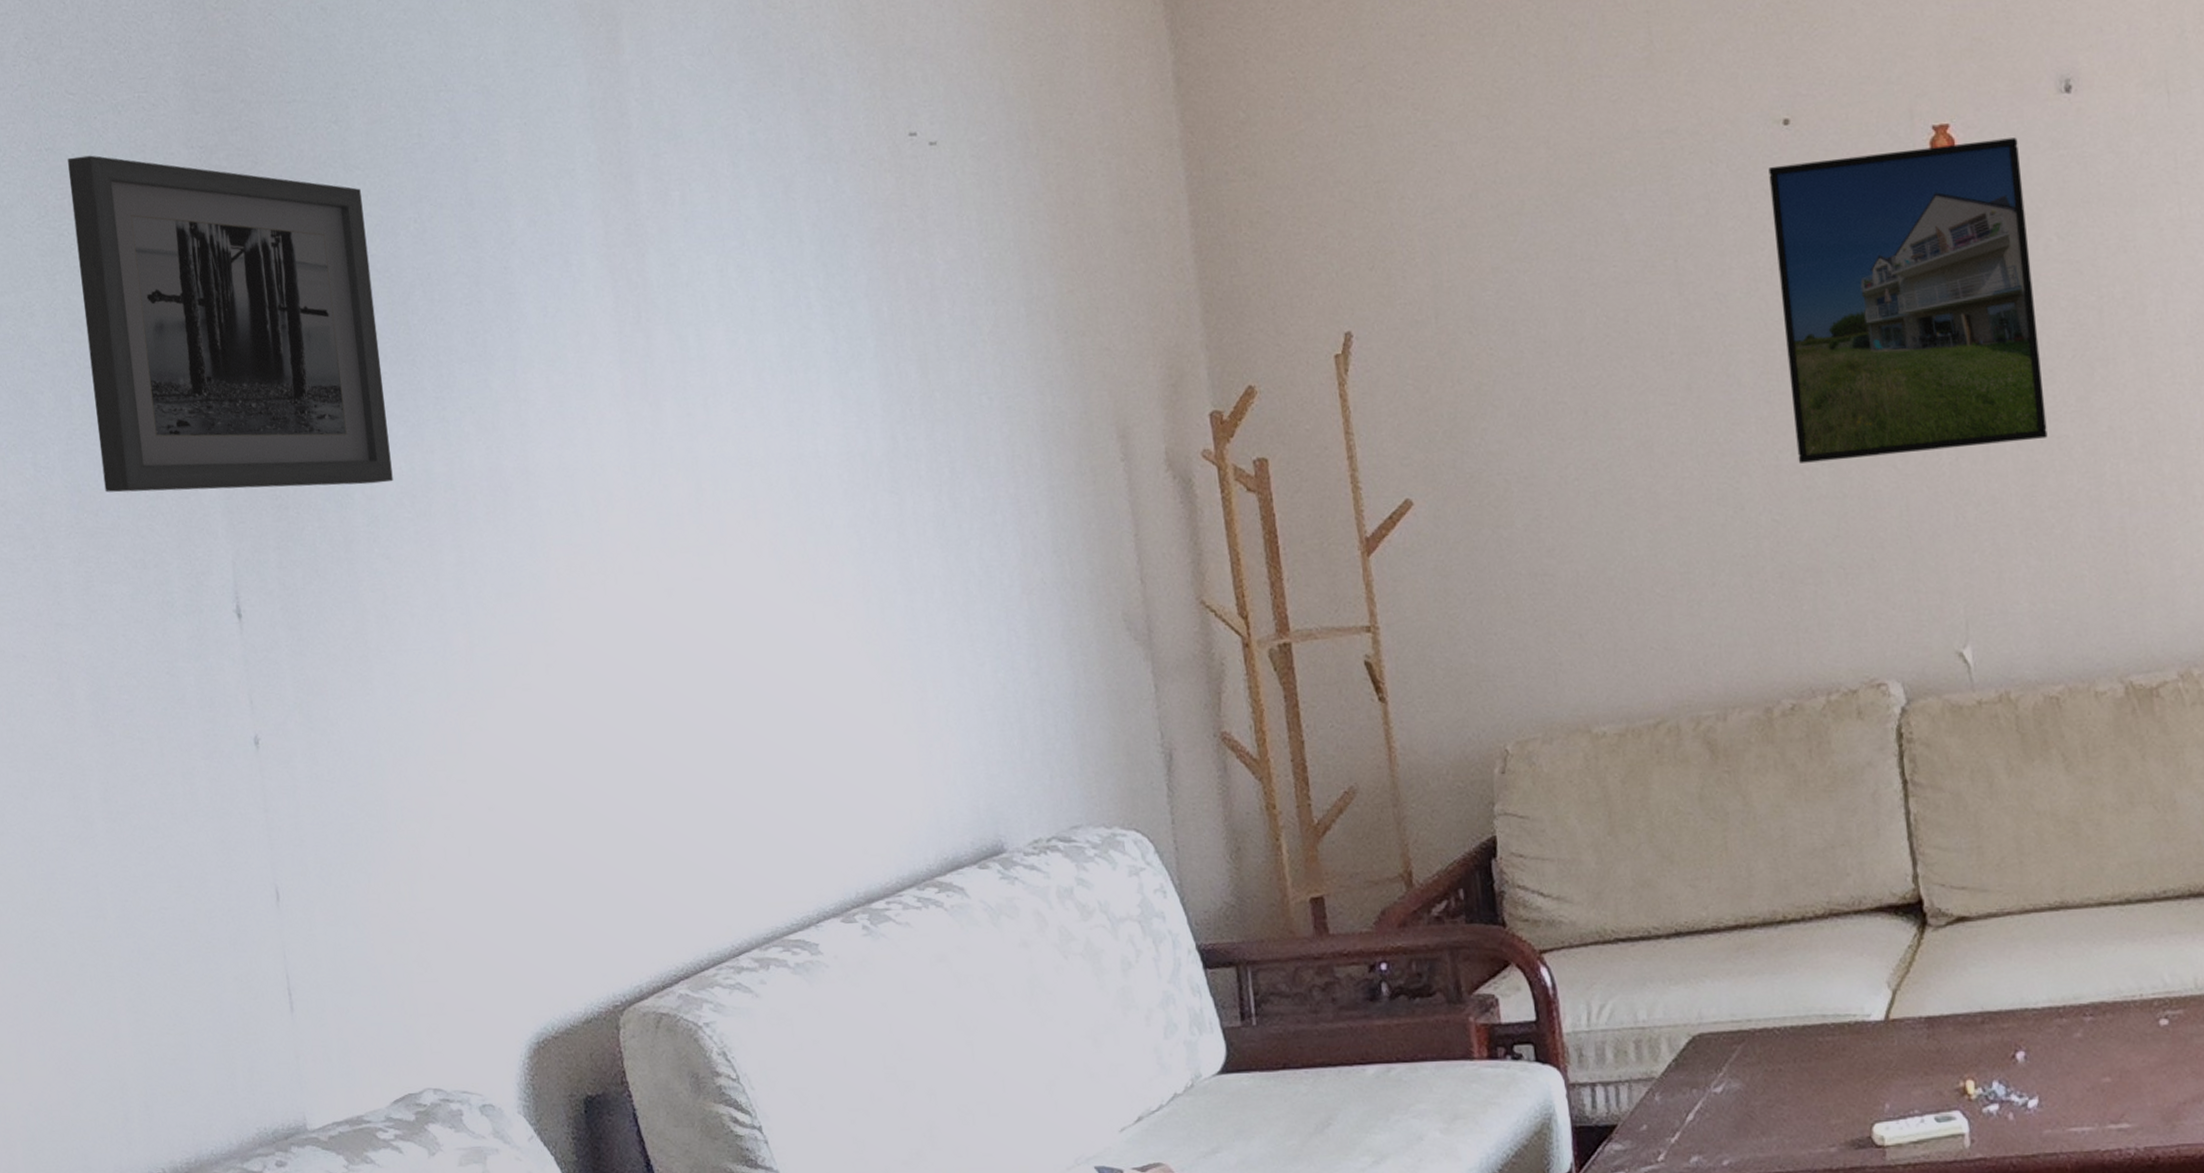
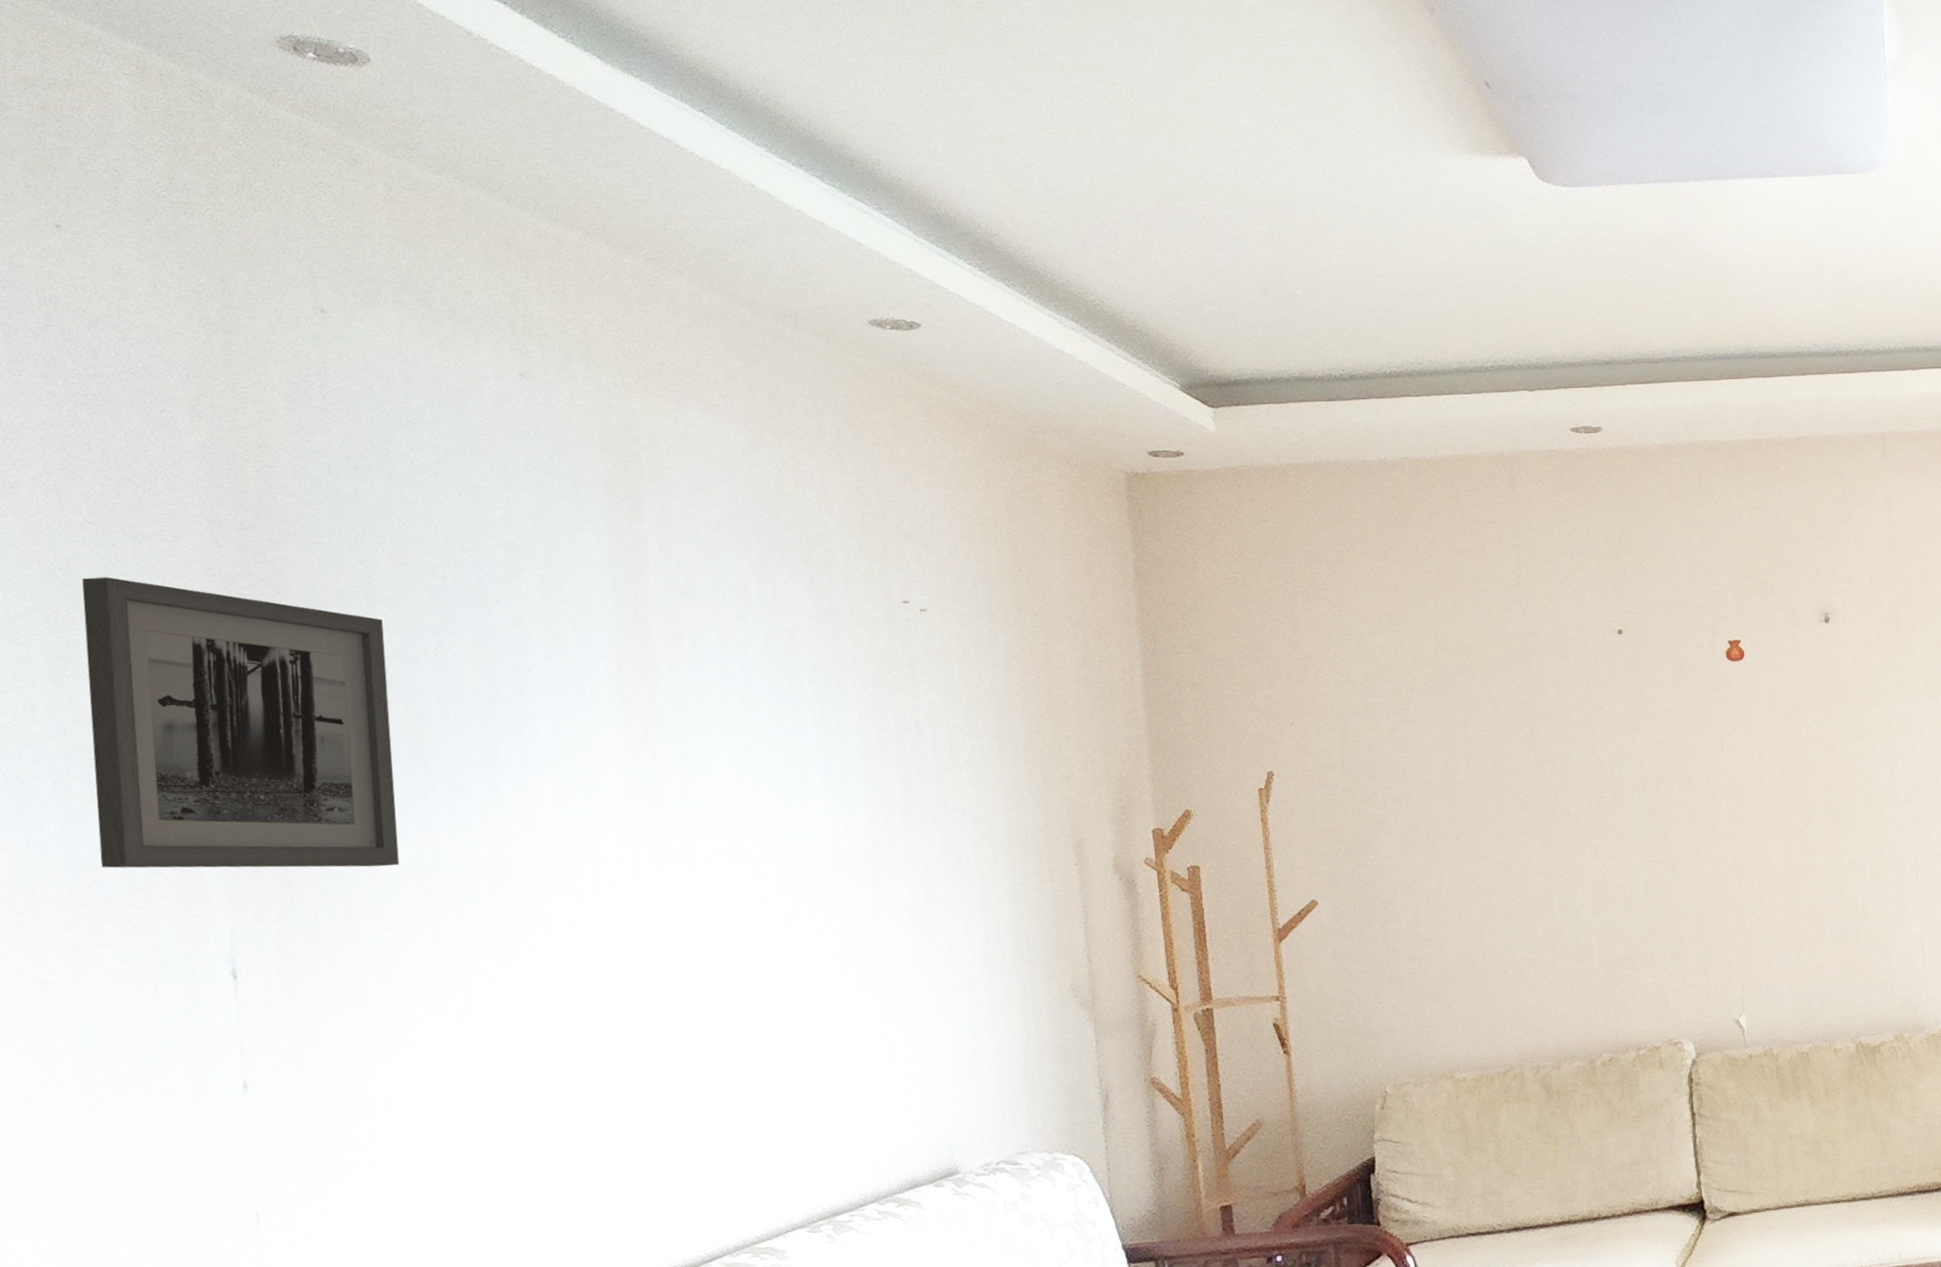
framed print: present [1768,137,2048,463] -> none [1605,652,1805,880]

